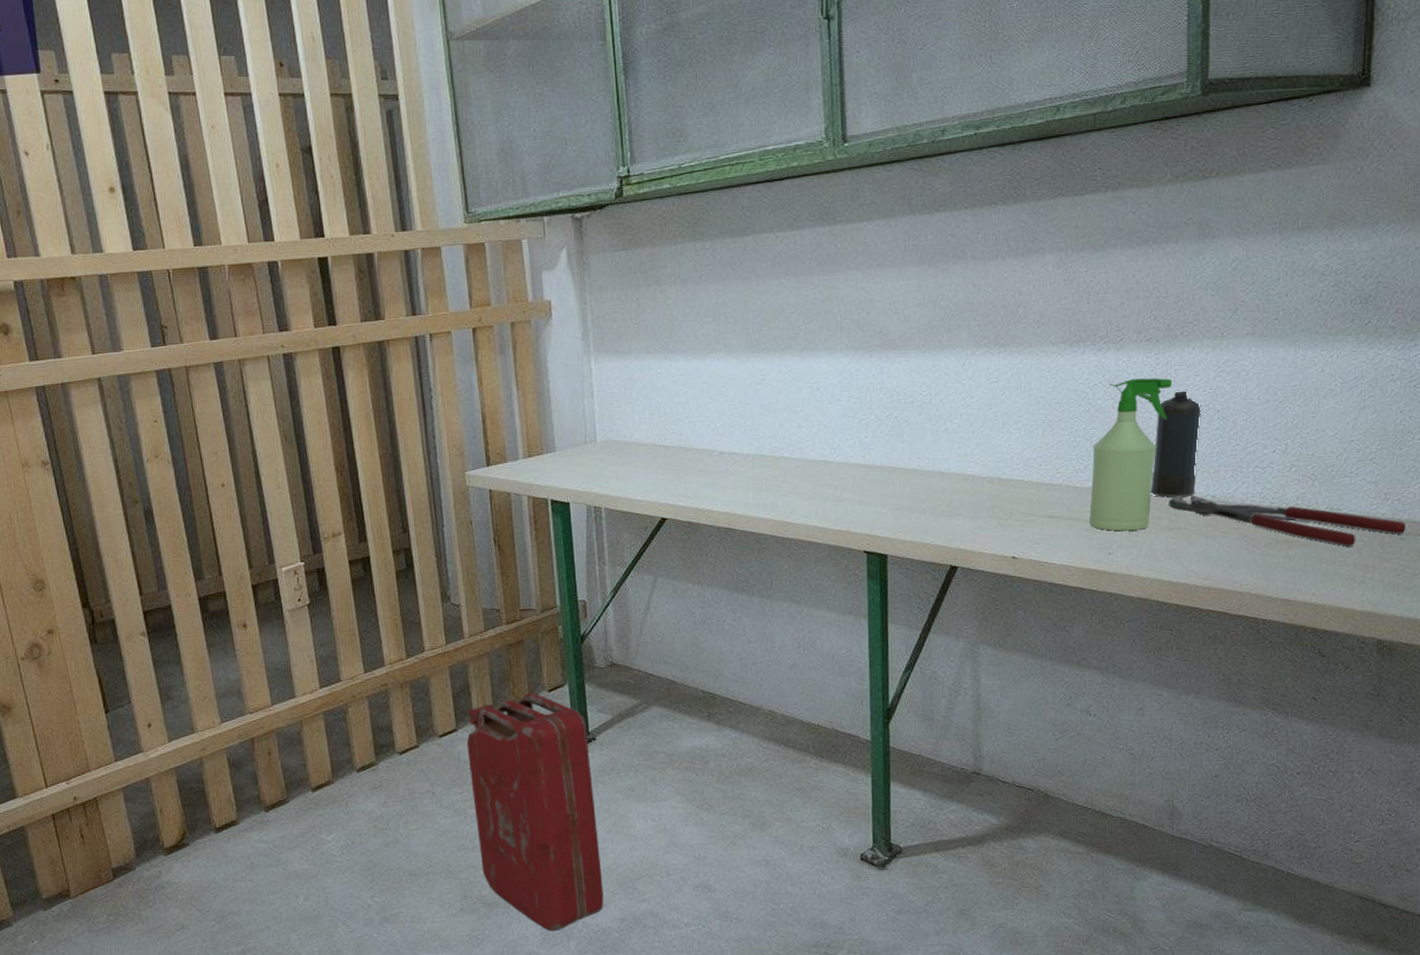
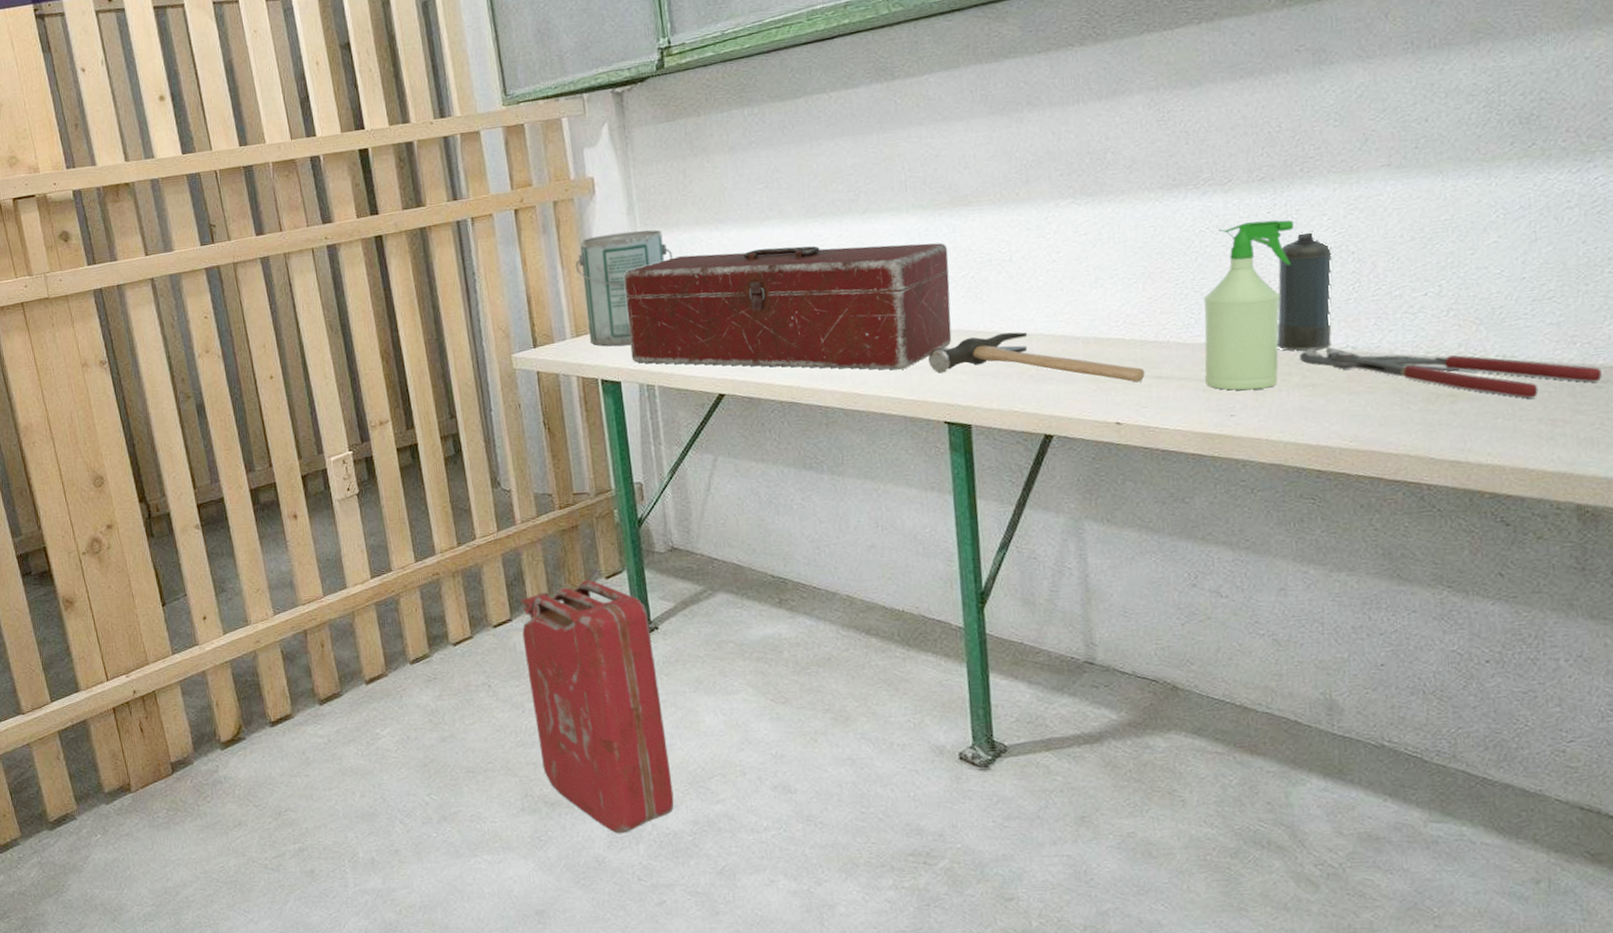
paint can: none [529,355,623,468] -> present [575,229,673,347]
toolbox: none [575,379,876,501] -> present [623,242,952,370]
claw hammer: none [853,470,1039,521] -> present [928,332,1145,383]

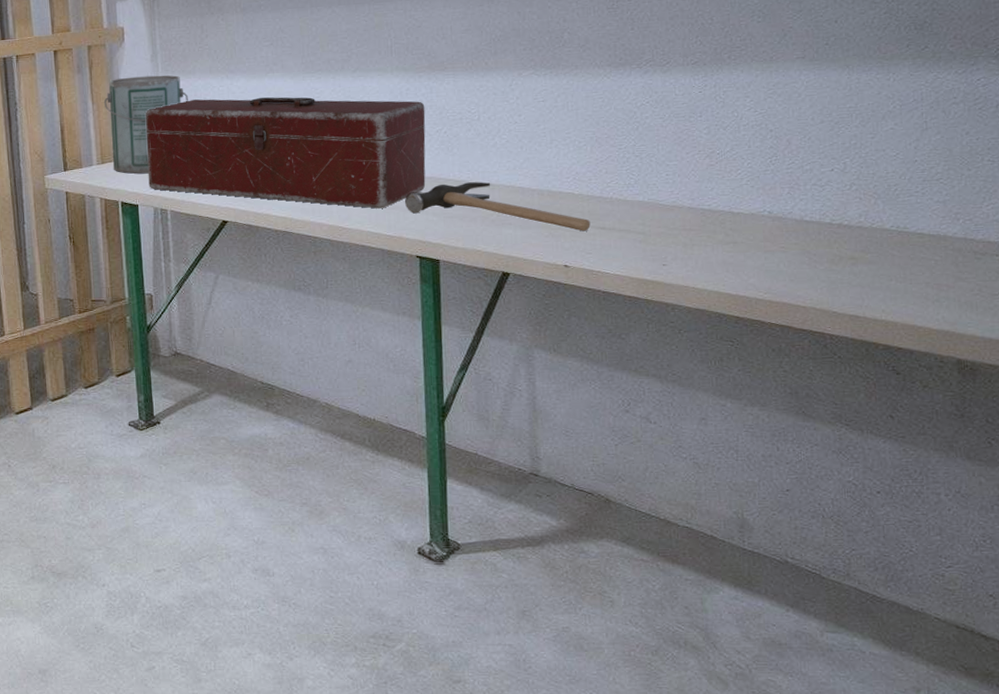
jerry can: present [521,579,674,834] -> none [40,376,166,605]
spray bottle: present [1204,219,1295,391] -> none [642,98,722,244]
spray can: present [1276,230,1333,352] -> none [704,110,754,213]
pliers: present [1300,346,1602,399] -> none [723,210,981,265]

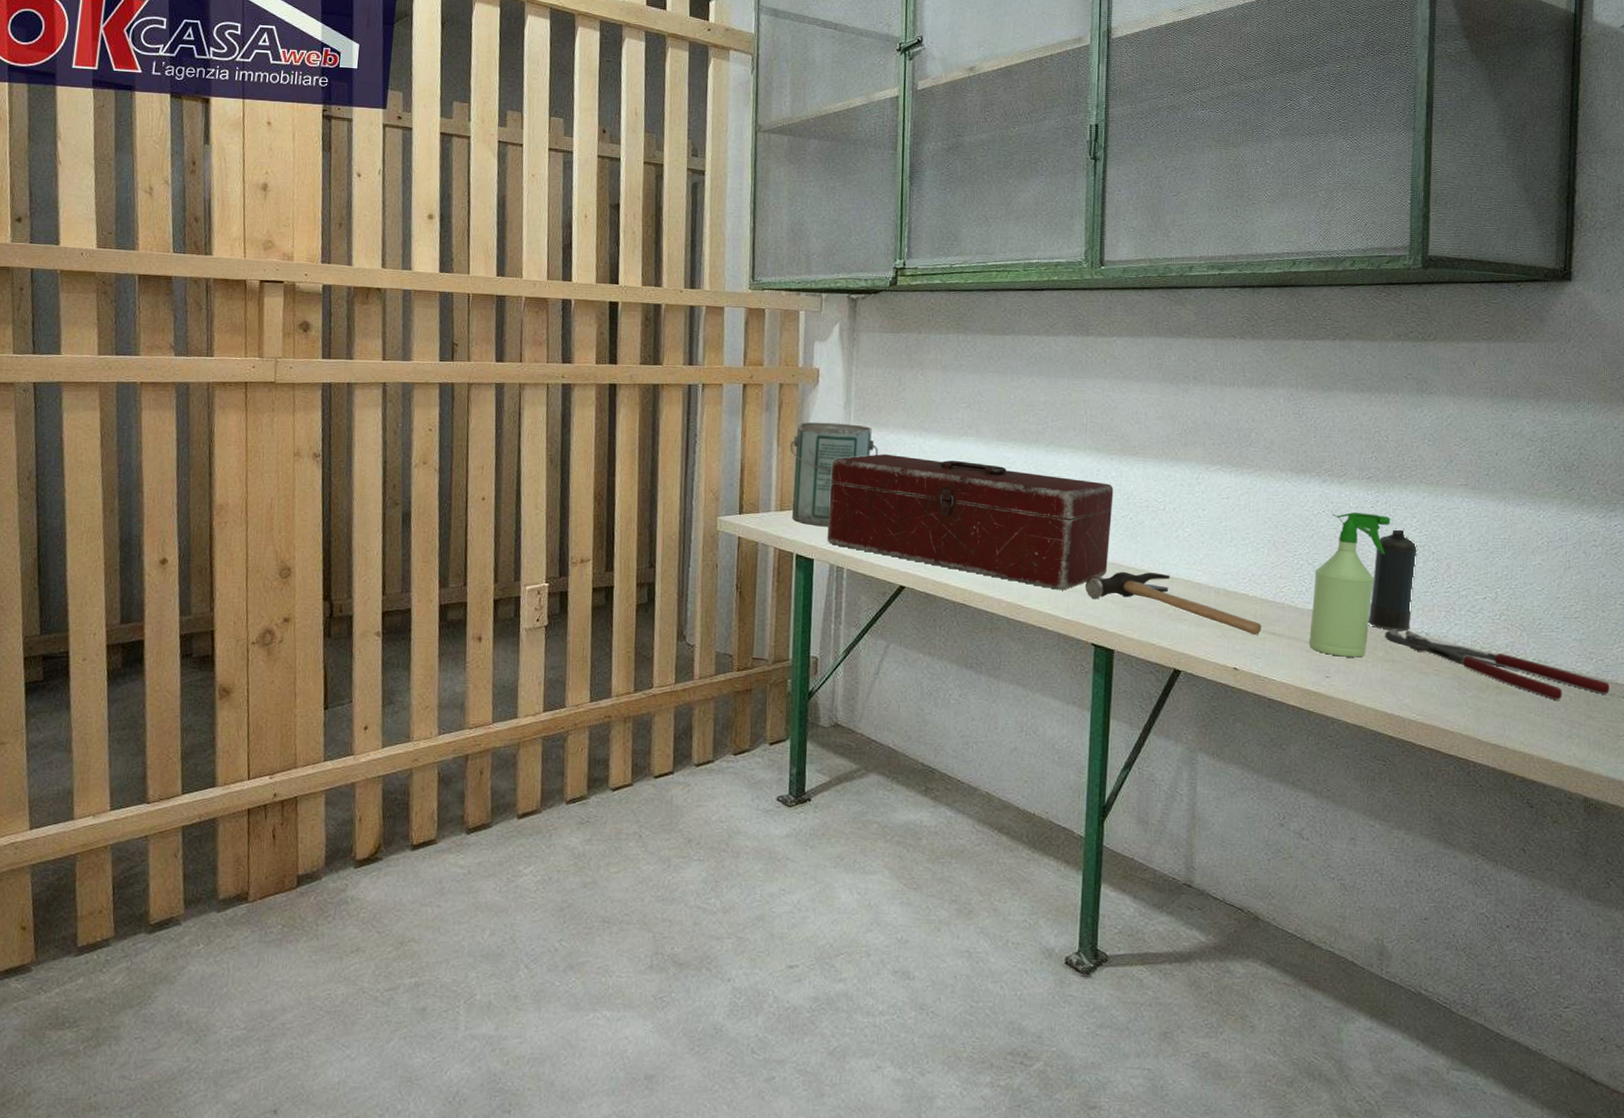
spray bottle: none [642,98,722,244] -> present [1309,512,1391,658]
spray can: none [704,110,754,213] -> present [1368,528,1418,632]
pliers: none [723,210,981,265] -> present [1385,628,1610,700]

